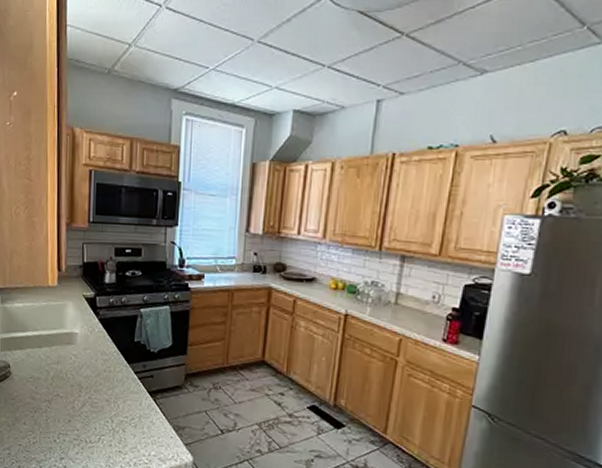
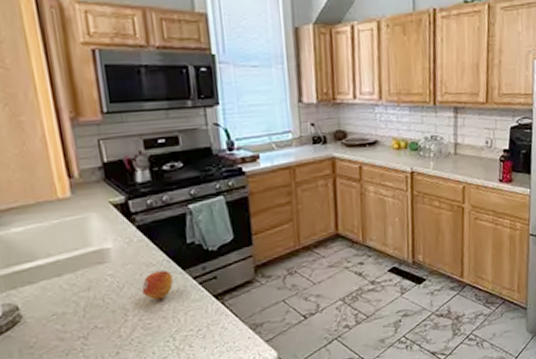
fruit: none [95,360,119,385] -> present [141,270,173,300]

